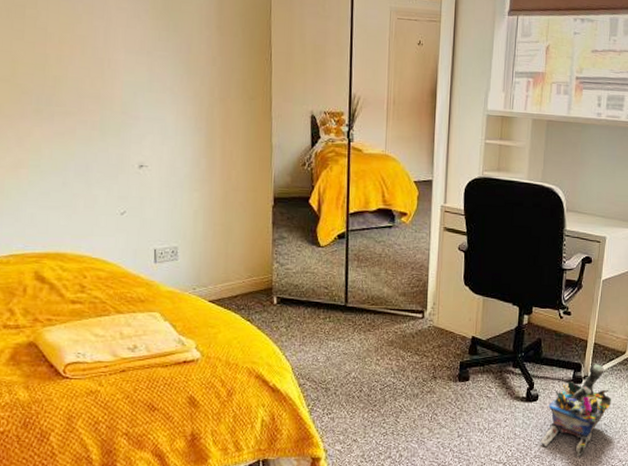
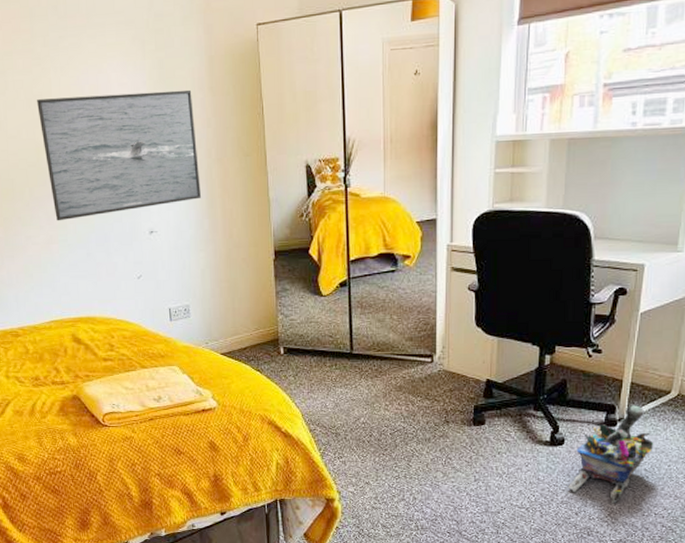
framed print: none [18,10,200,144] -> present [37,89,201,221]

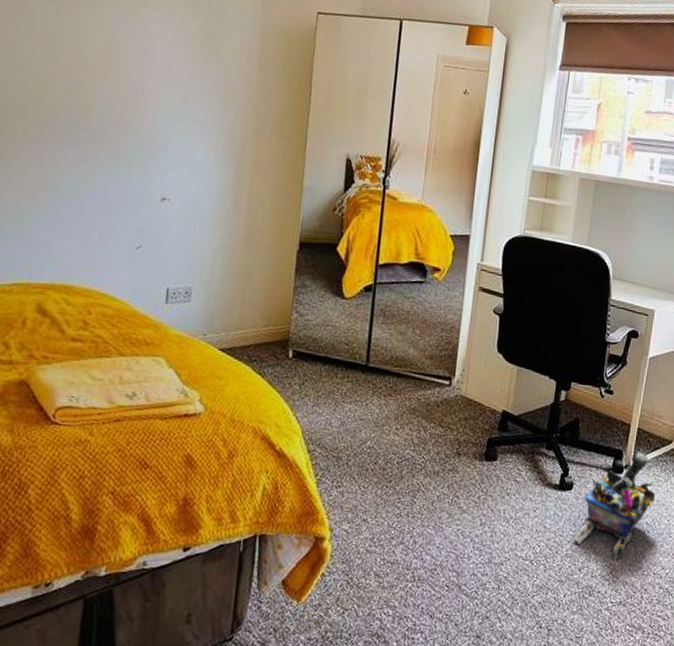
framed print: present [37,89,201,221] -> none [49,32,238,173]

